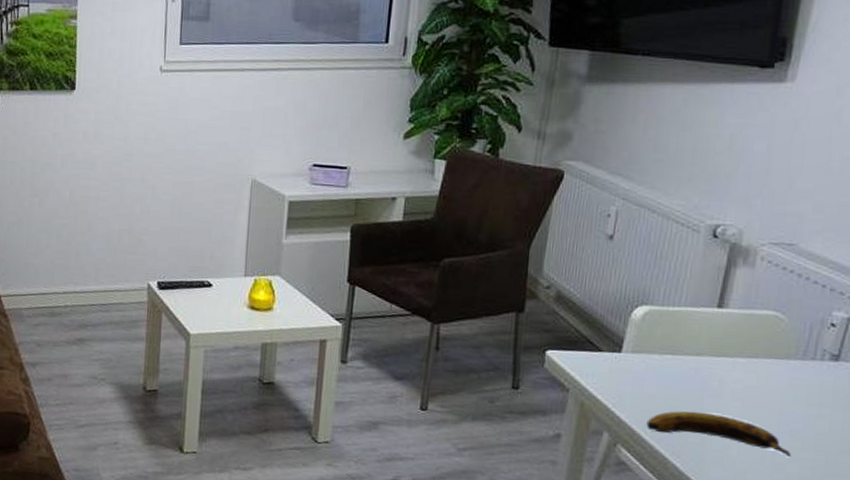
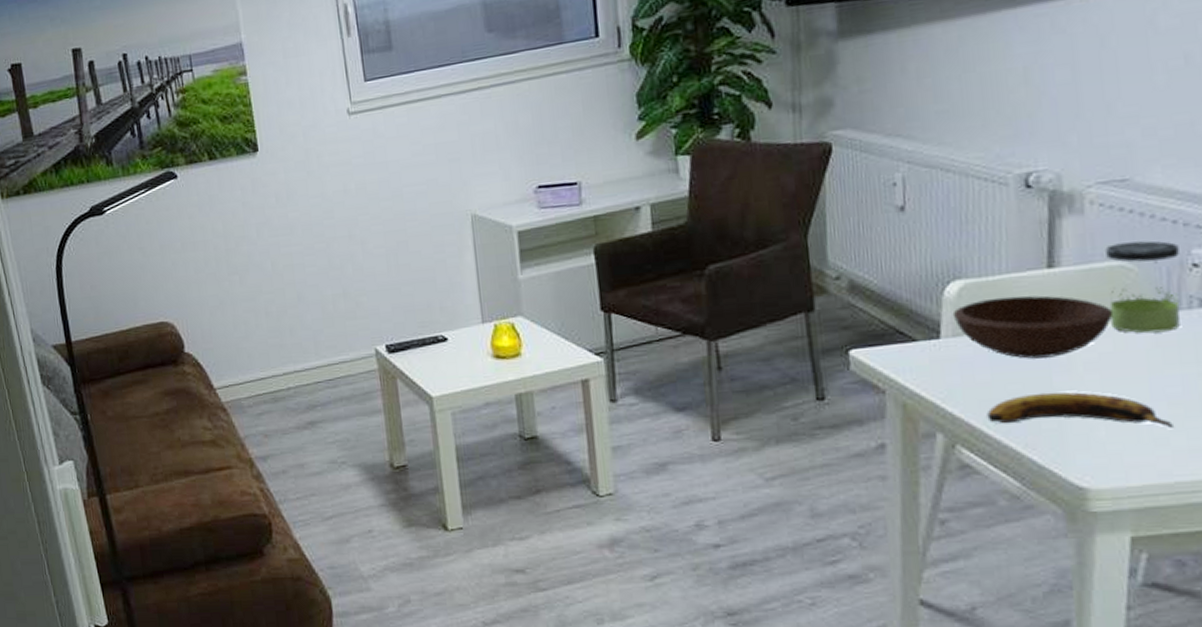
bowl: none [635,325,762,383] -> present [952,295,1114,359]
jar: none [758,296,823,377] -> present [1105,241,1181,334]

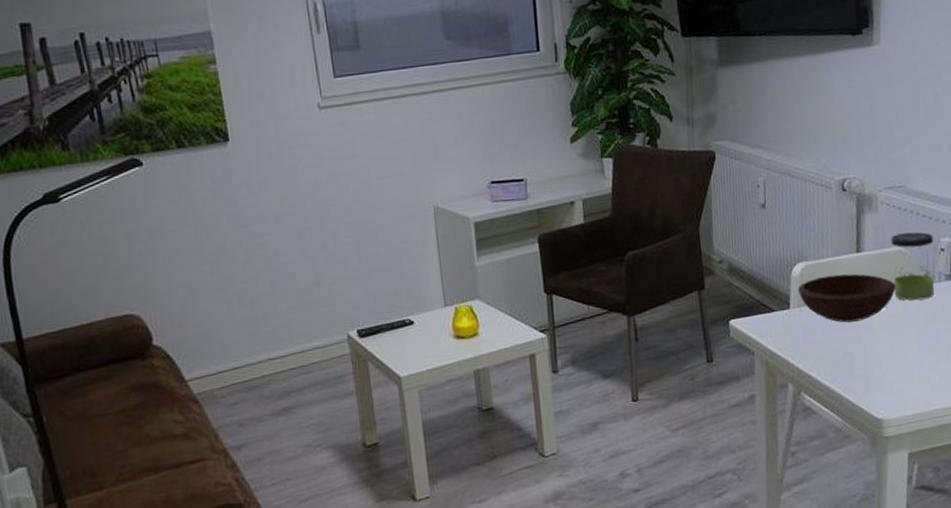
banana: present [986,392,1175,428] -> none [820,346,933,374]

